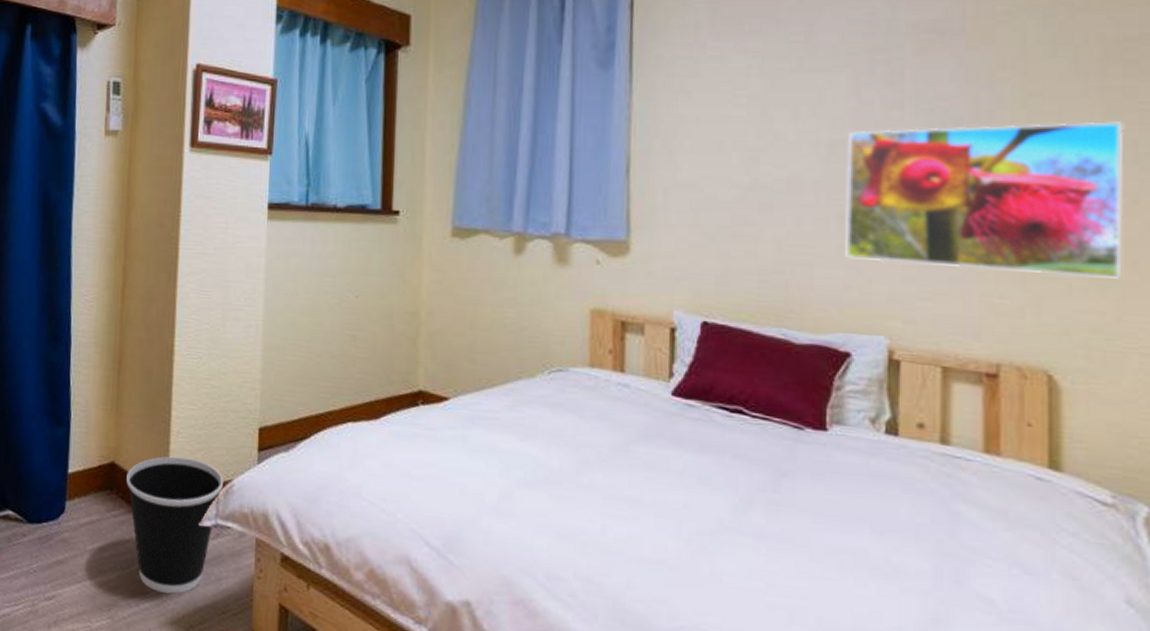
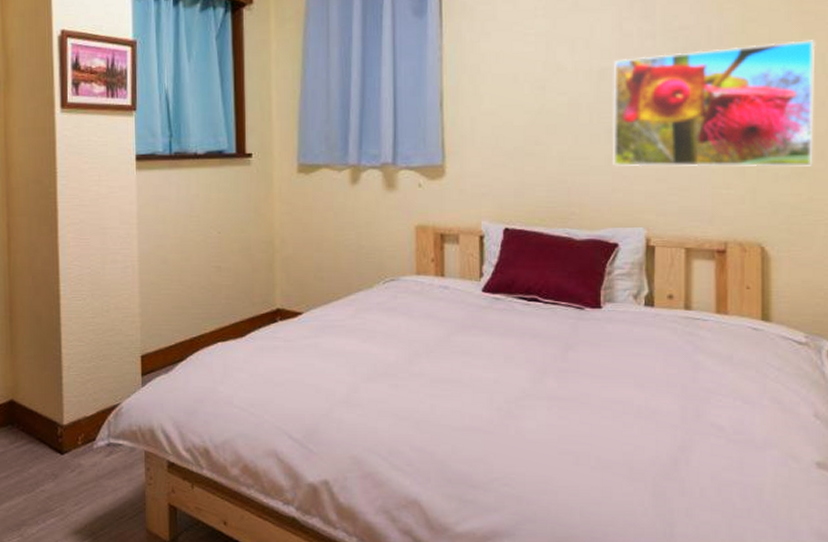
wastebasket: present [126,456,223,594] -> none [25,389,113,508]

